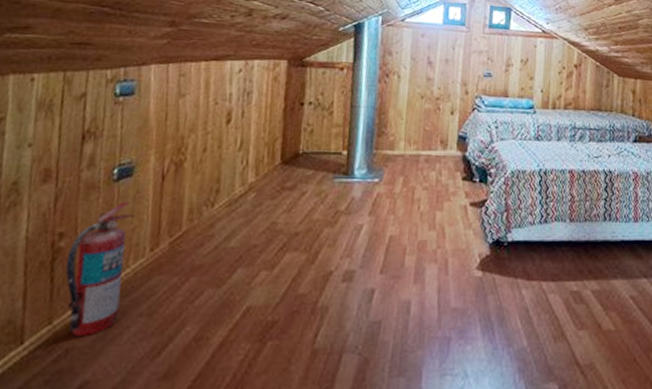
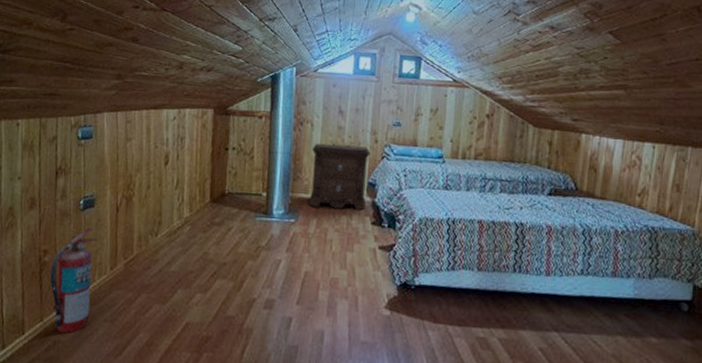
nightstand: none [395,95,461,166] -> present [309,143,371,211]

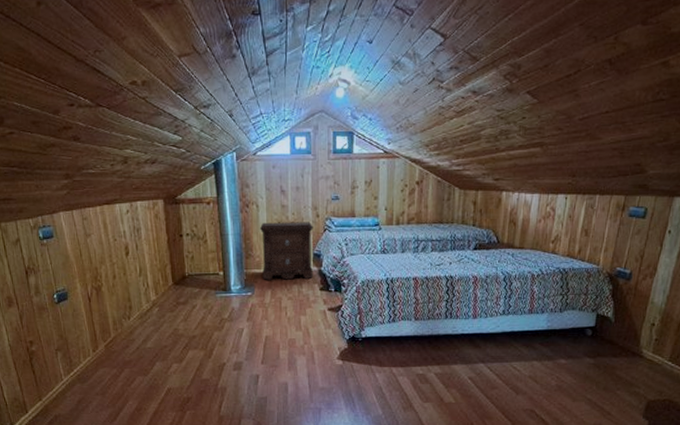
fire extinguisher: present [50,227,97,333] -> none [39,318,82,407]

